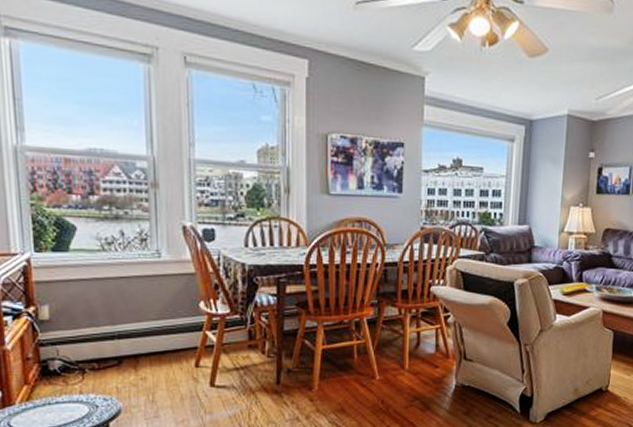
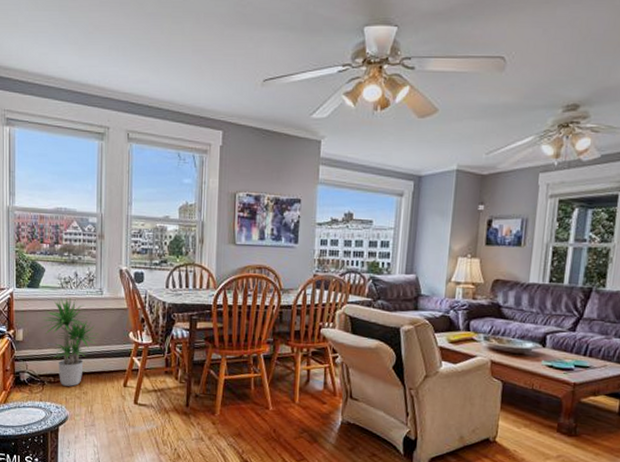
potted plant: none [74,262,159,372] -> present [40,297,99,387]

